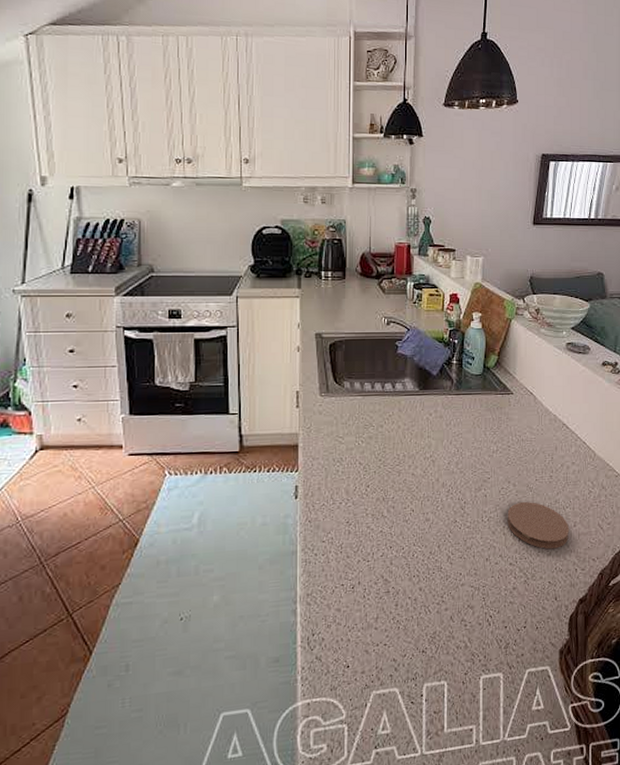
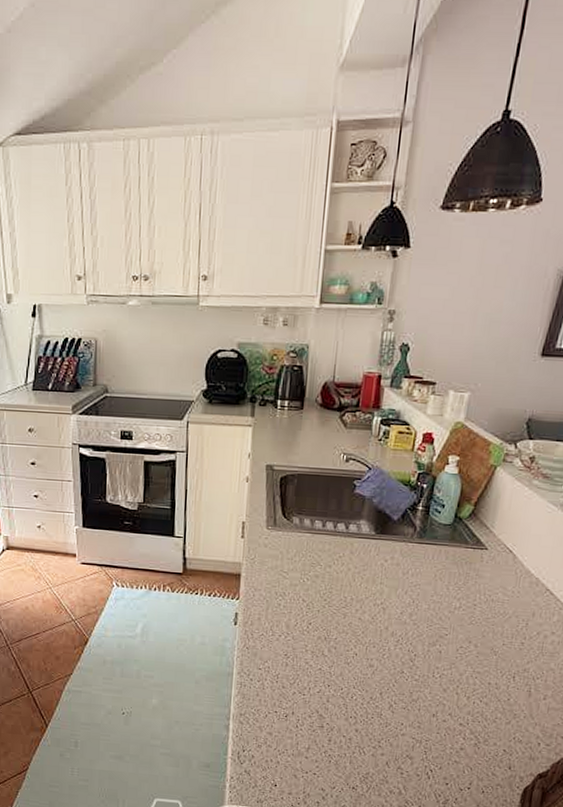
coaster: present [507,502,570,550] -> none [462,664,538,719]

